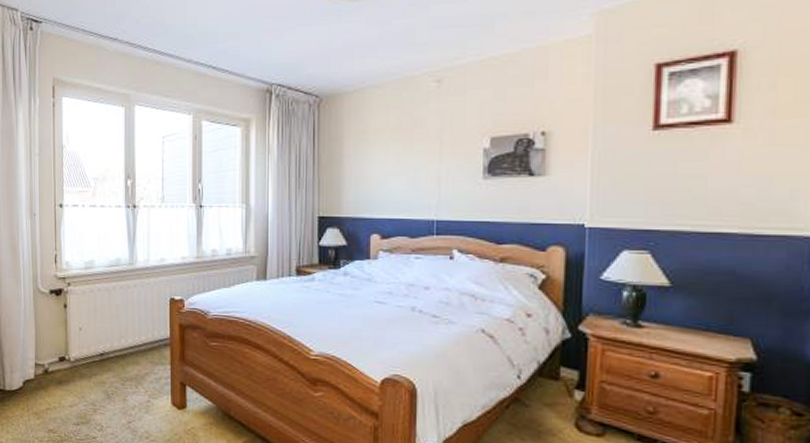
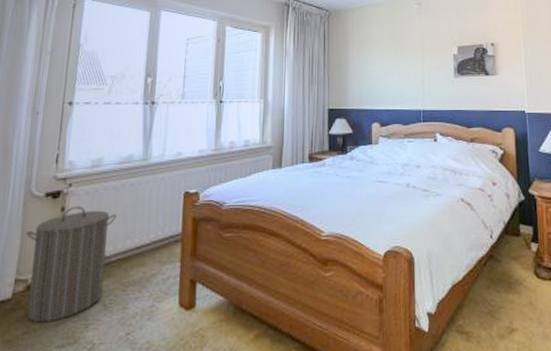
laundry hamper: none [39,304,111,403] -> present [26,206,117,323]

